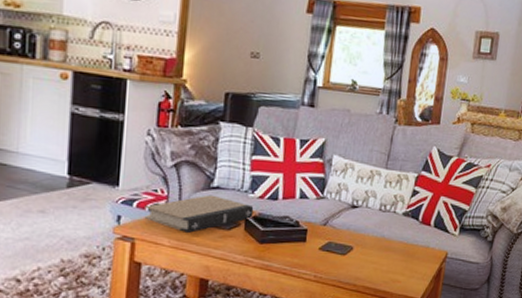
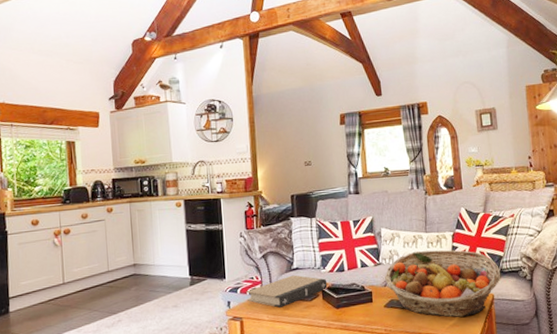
fruit basket: none [326,190,461,273] -> present [385,250,501,318]

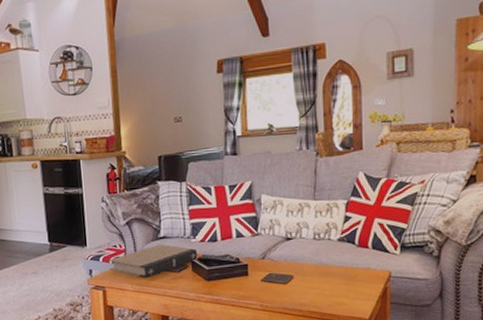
fruit basket: present [385,250,501,318] -> none [263,220,402,295]

